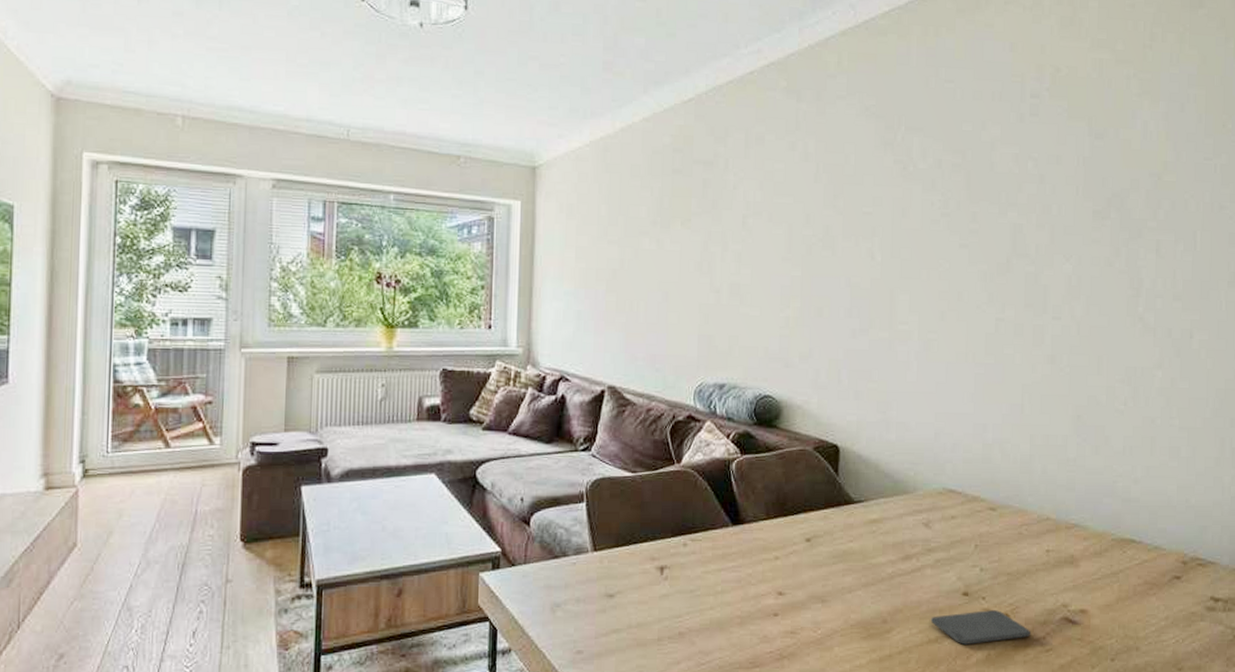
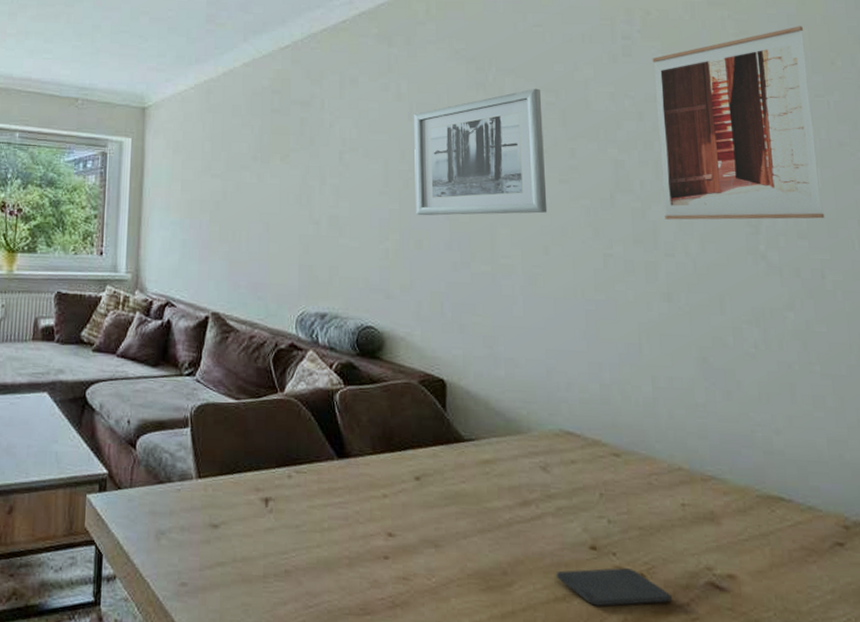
wall art: none [818,149,948,283] -> present [414,88,548,216]
wall art: none [1055,86,1201,284] -> present [652,26,825,220]

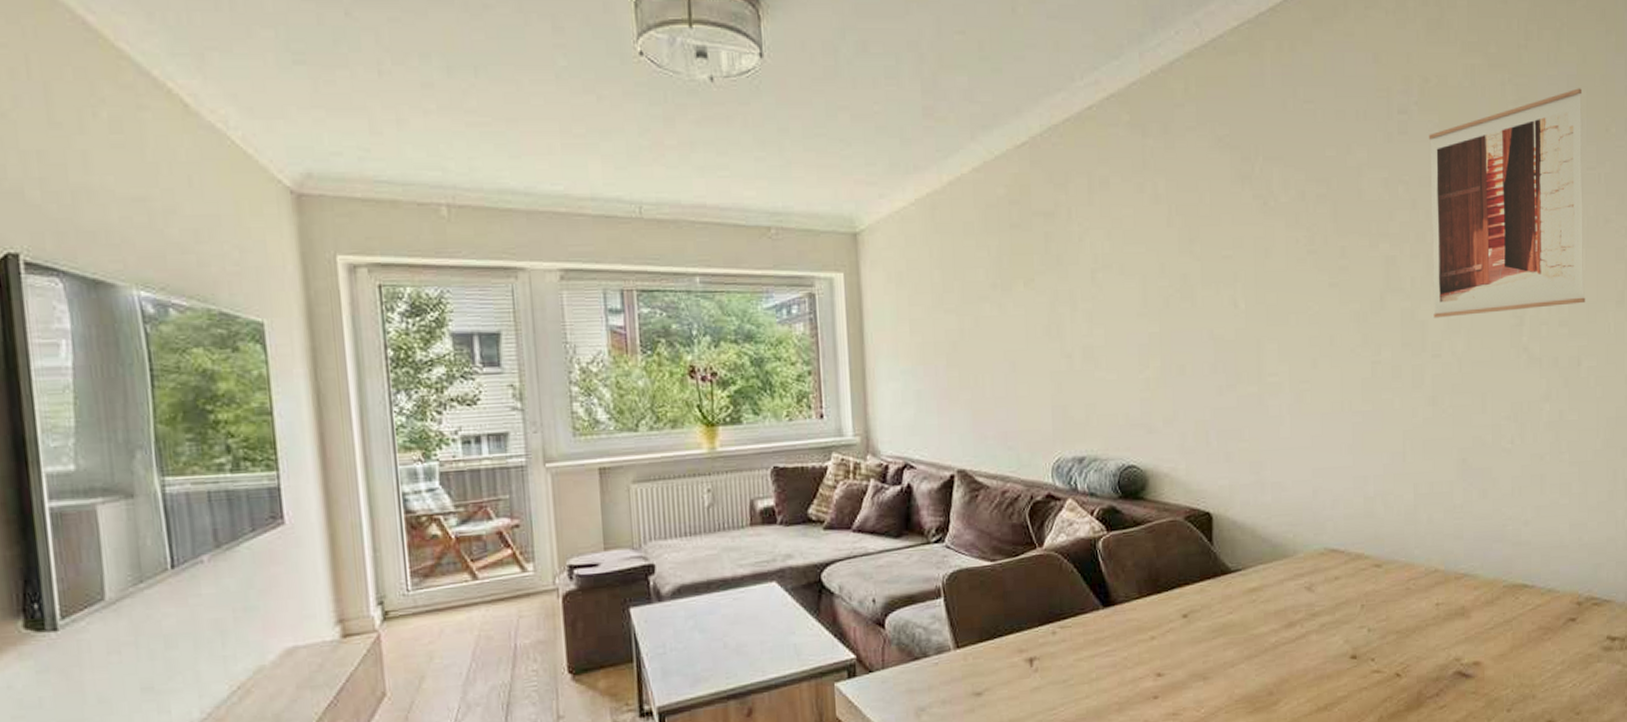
wall art: present [414,88,548,216] -> none [1173,178,1316,338]
smartphone: present [555,568,672,606] -> none [1318,671,1423,710]

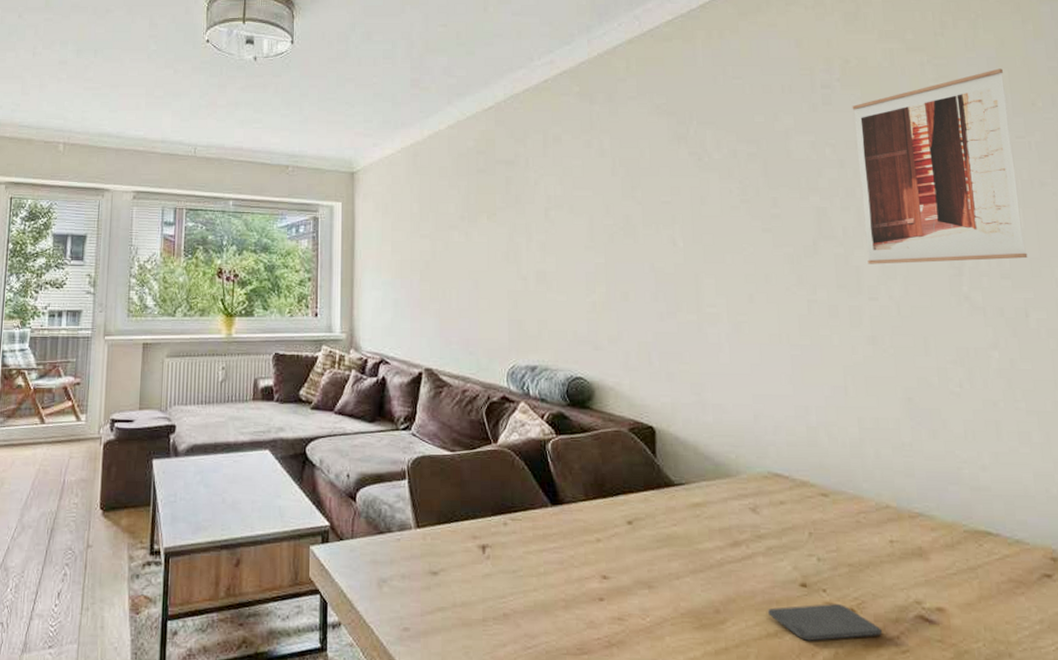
smartphone: none [1318,671,1423,710] -> present [767,604,882,641]

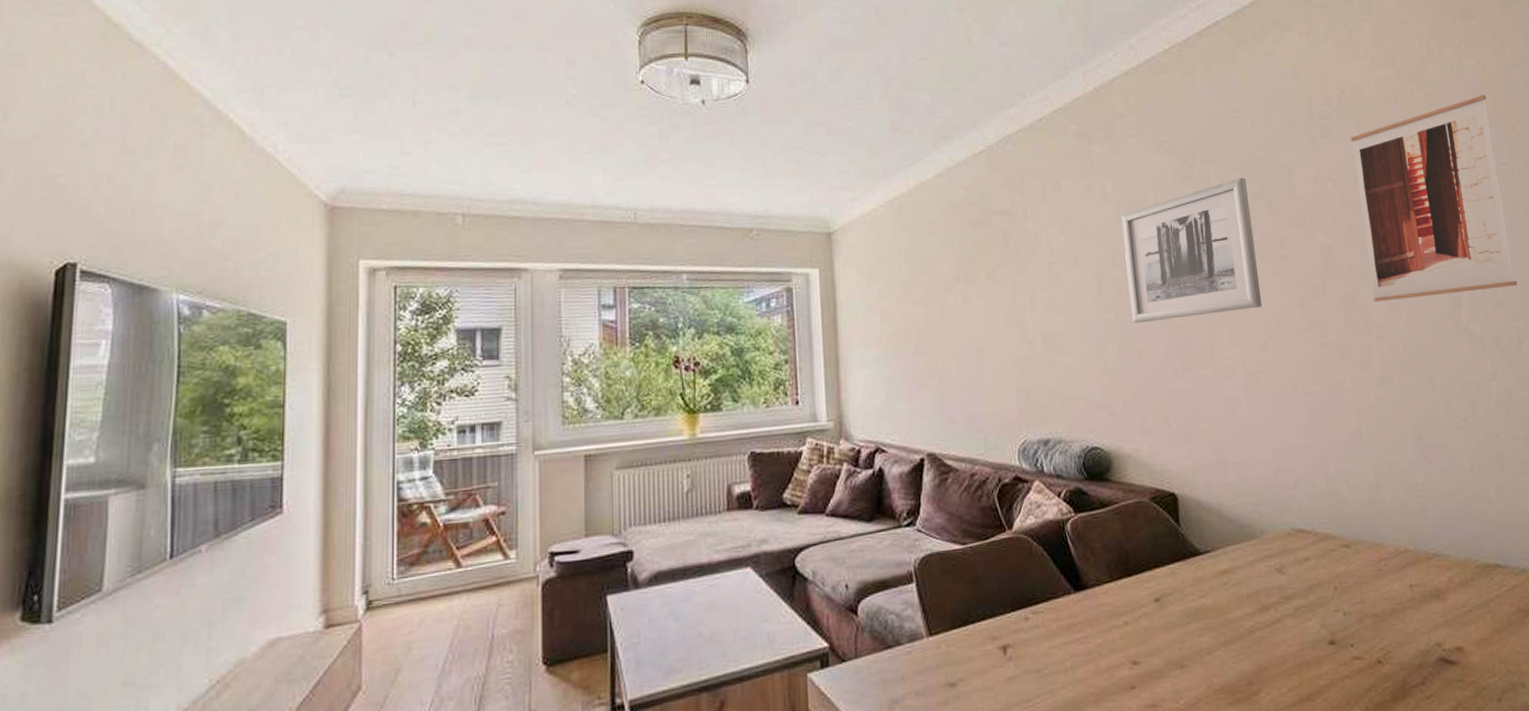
wall art: none [617,140,751,269] -> present [1122,177,1263,324]
smartphone: present [767,604,882,641] -> none [1298,657,1408,700]

